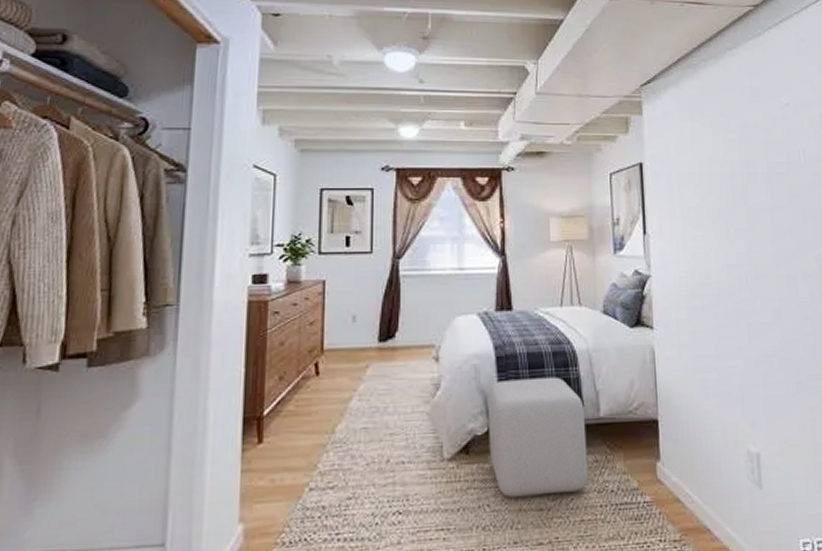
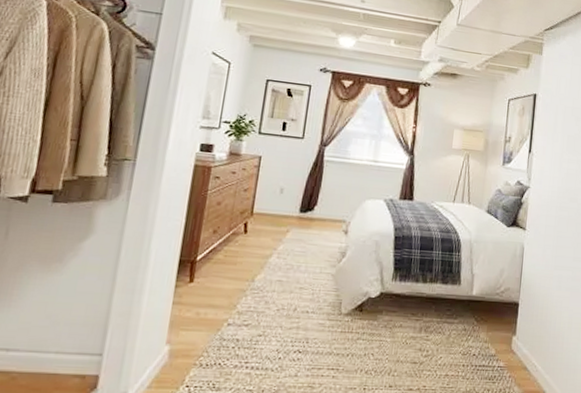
pouf: present [487,377,588,498] -> none [379,256,461,352]

